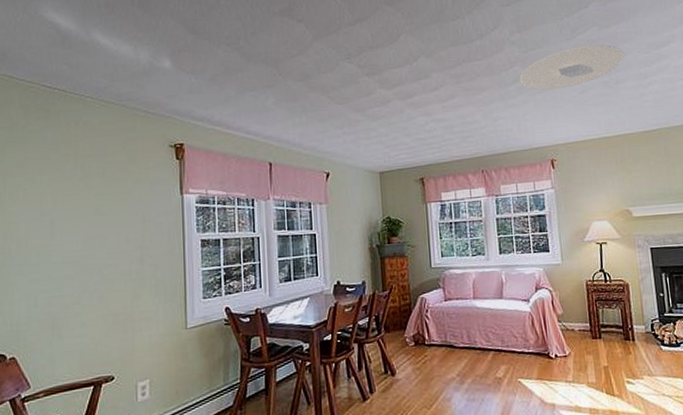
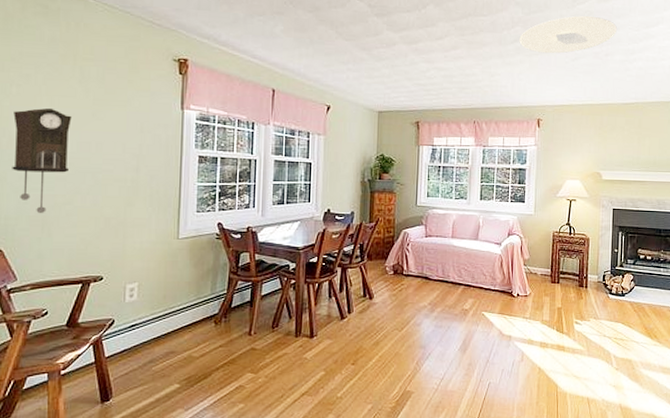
pendulum clock: none [21,208,76,316] -> present [12,107,72,213]

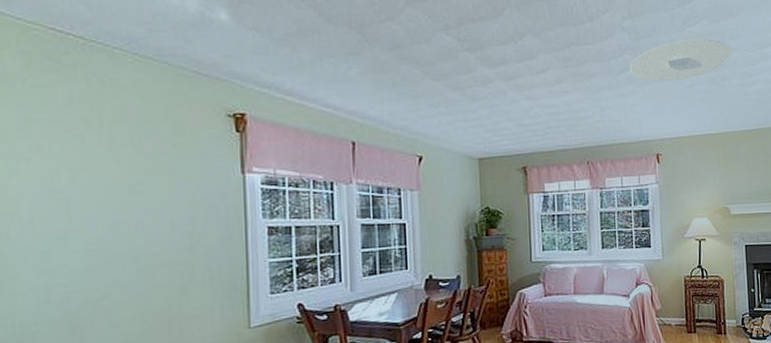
pendulum clock: present [12,107,72,213] -> none [23,183,102,314]

